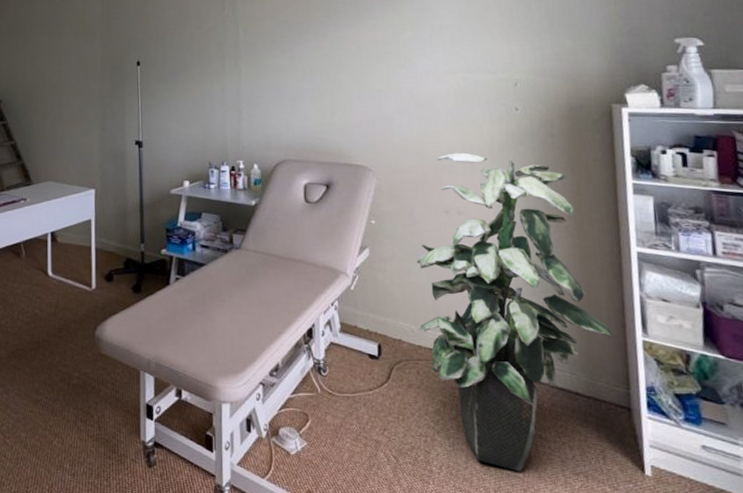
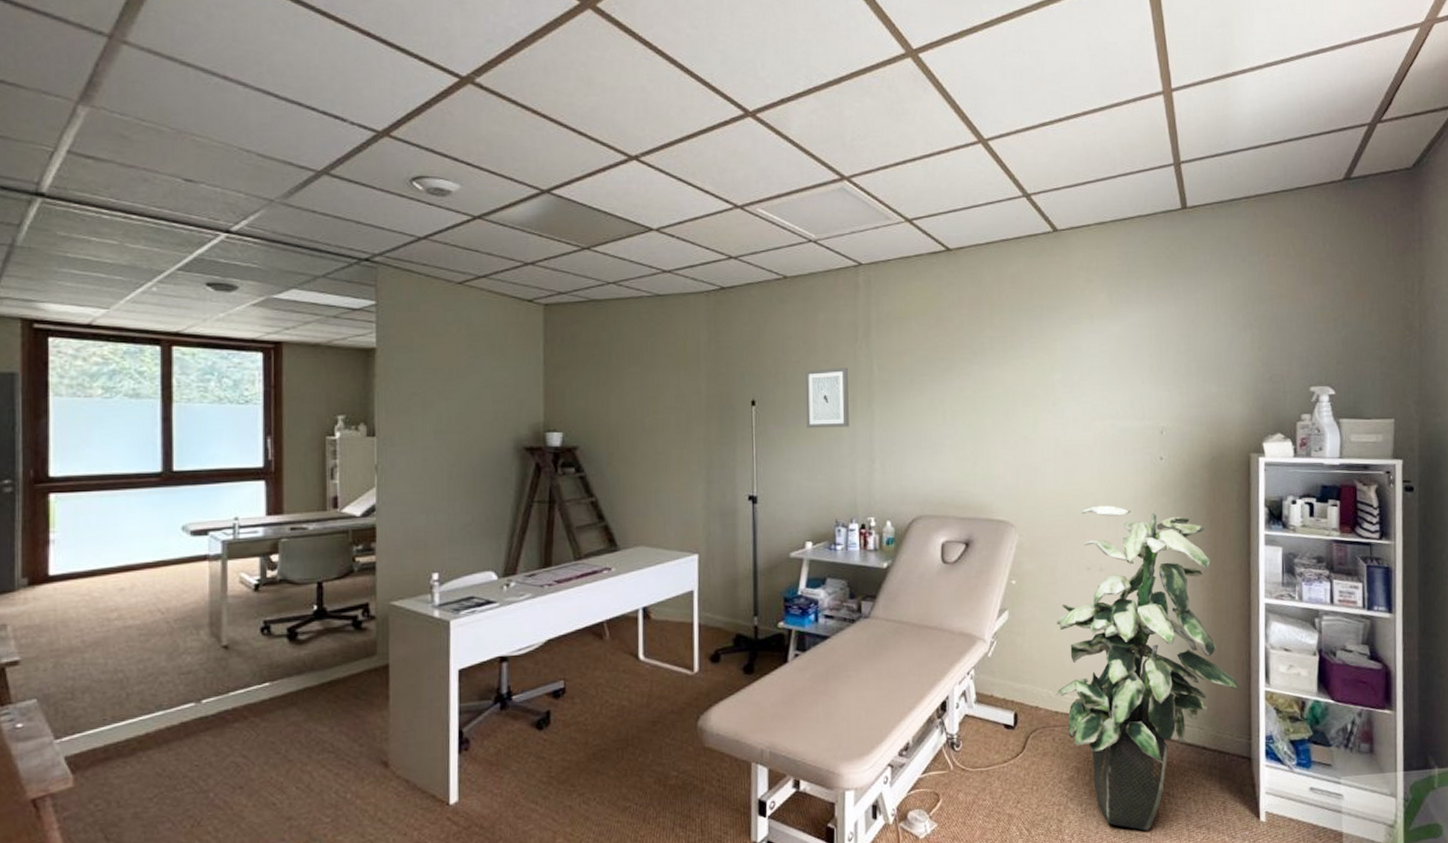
wall art: none [181,32,219,84] -> present [805,367,849,428]

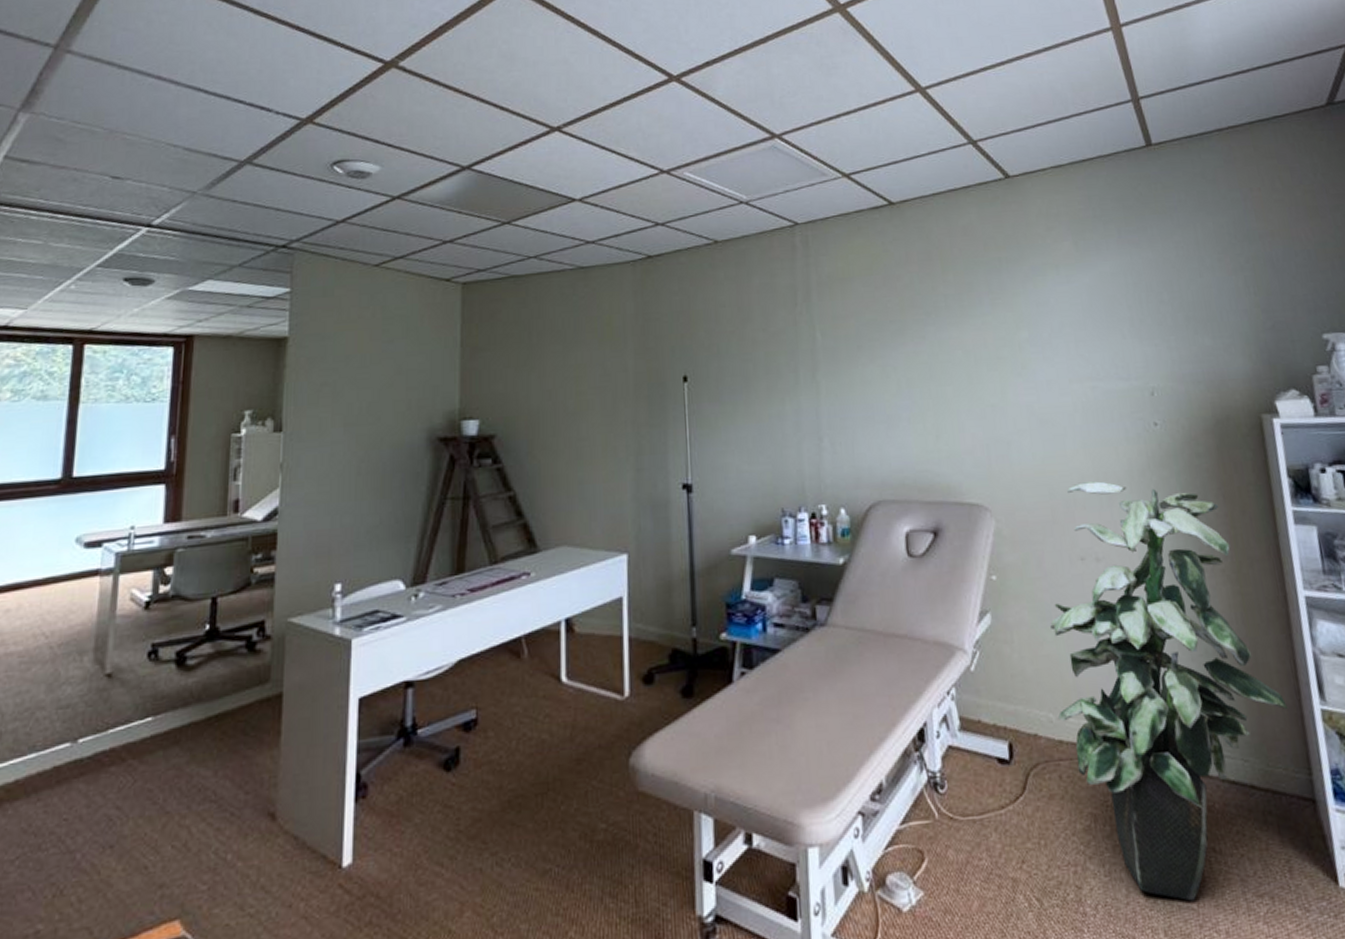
wall art: present [805,367,849,428] -> none [741,335,792,405]

